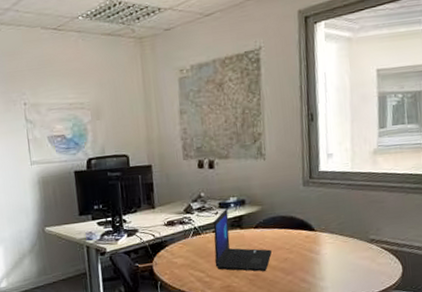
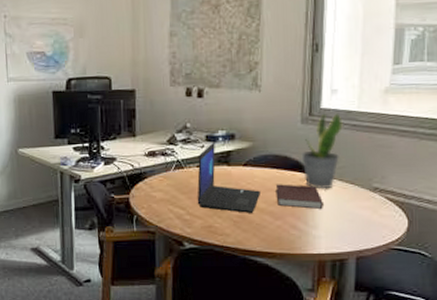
notebook: none [284,242,328,263] -> present [275,184,323,209]
potted plant: none [305,174,340,245] -> present [301,112,343,190]

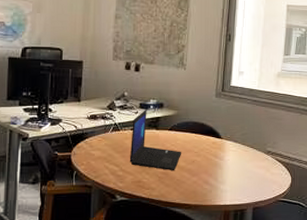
notebook: present [275,184,323,209] -> none [193,146,230,167]
potted plant: present [301,112,343,190] -> none [215,89,246,152]

